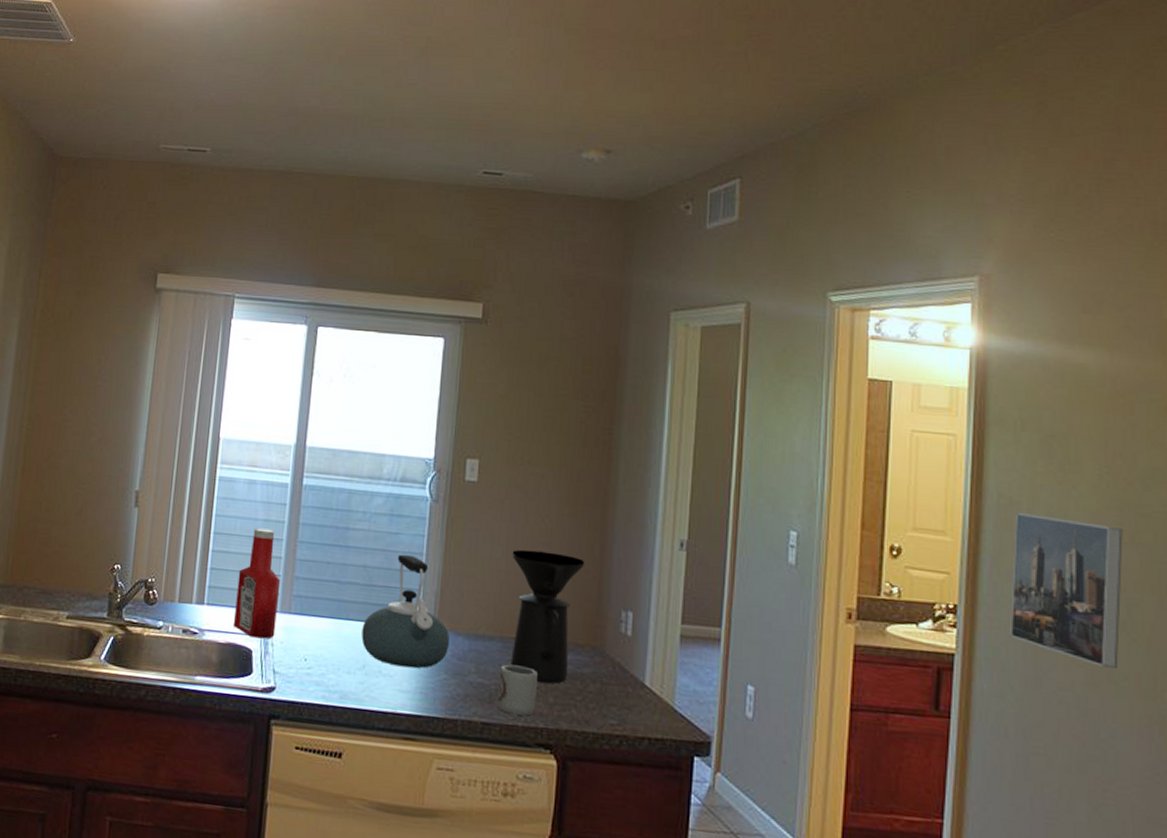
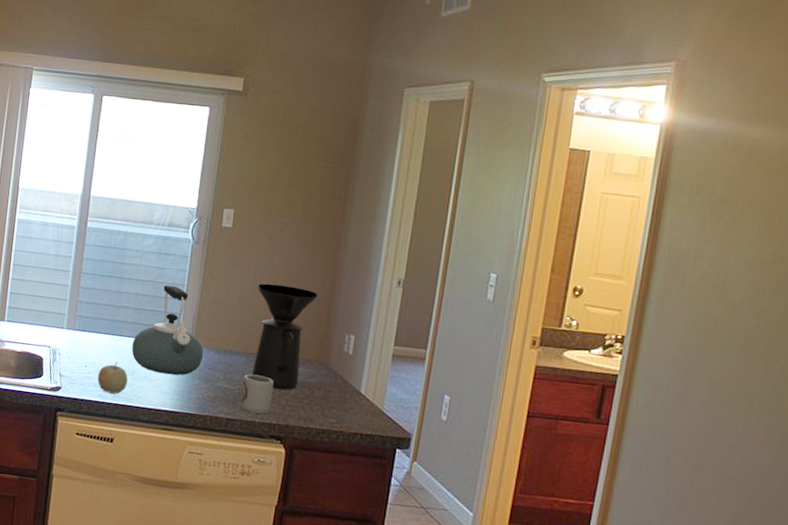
ketchup bottle: present [233,528,281,639] -> none [28,261,67,349]
fruit: none [320,652,358,695] -> present [97,361,128,394]
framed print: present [1010,513,1123,670] -> none [666,263,773,391]

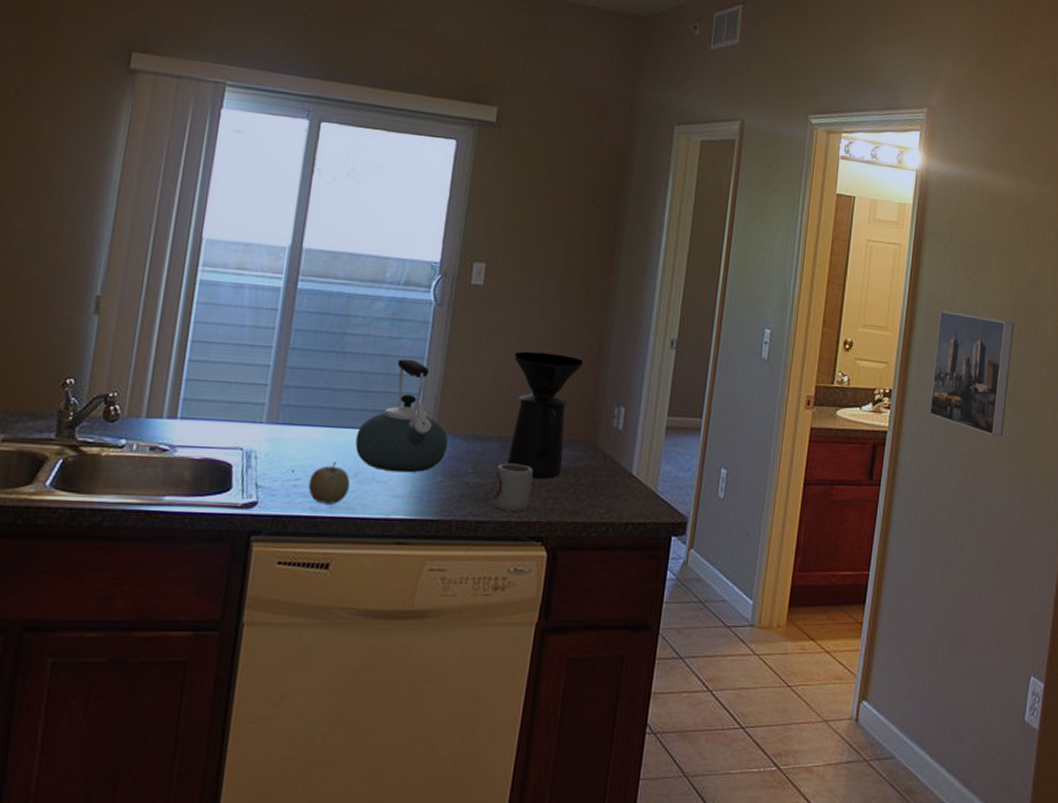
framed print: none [666,263,773,391] -> present [929,311,1014,437]

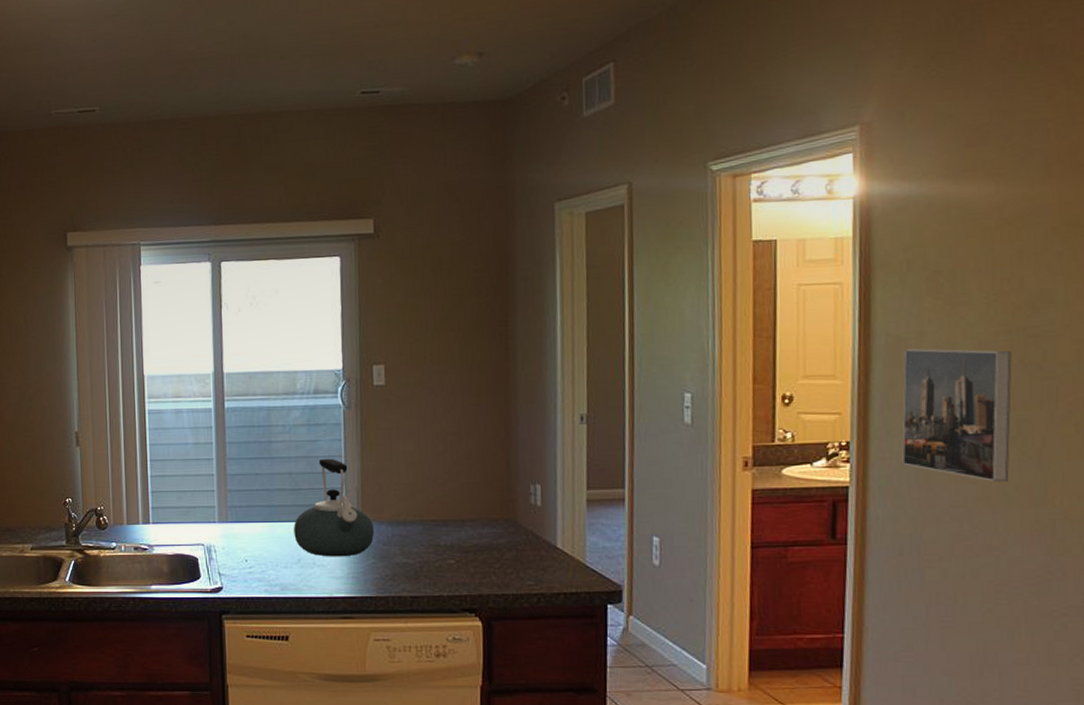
fruit: present [308,461,350,504] -> none [260,551,295,587]
cup: present [493,463,533,511] -> none [422,544,459,586]
coffee maker: present [507,351,584,479] -> none [423,440,493,556]

